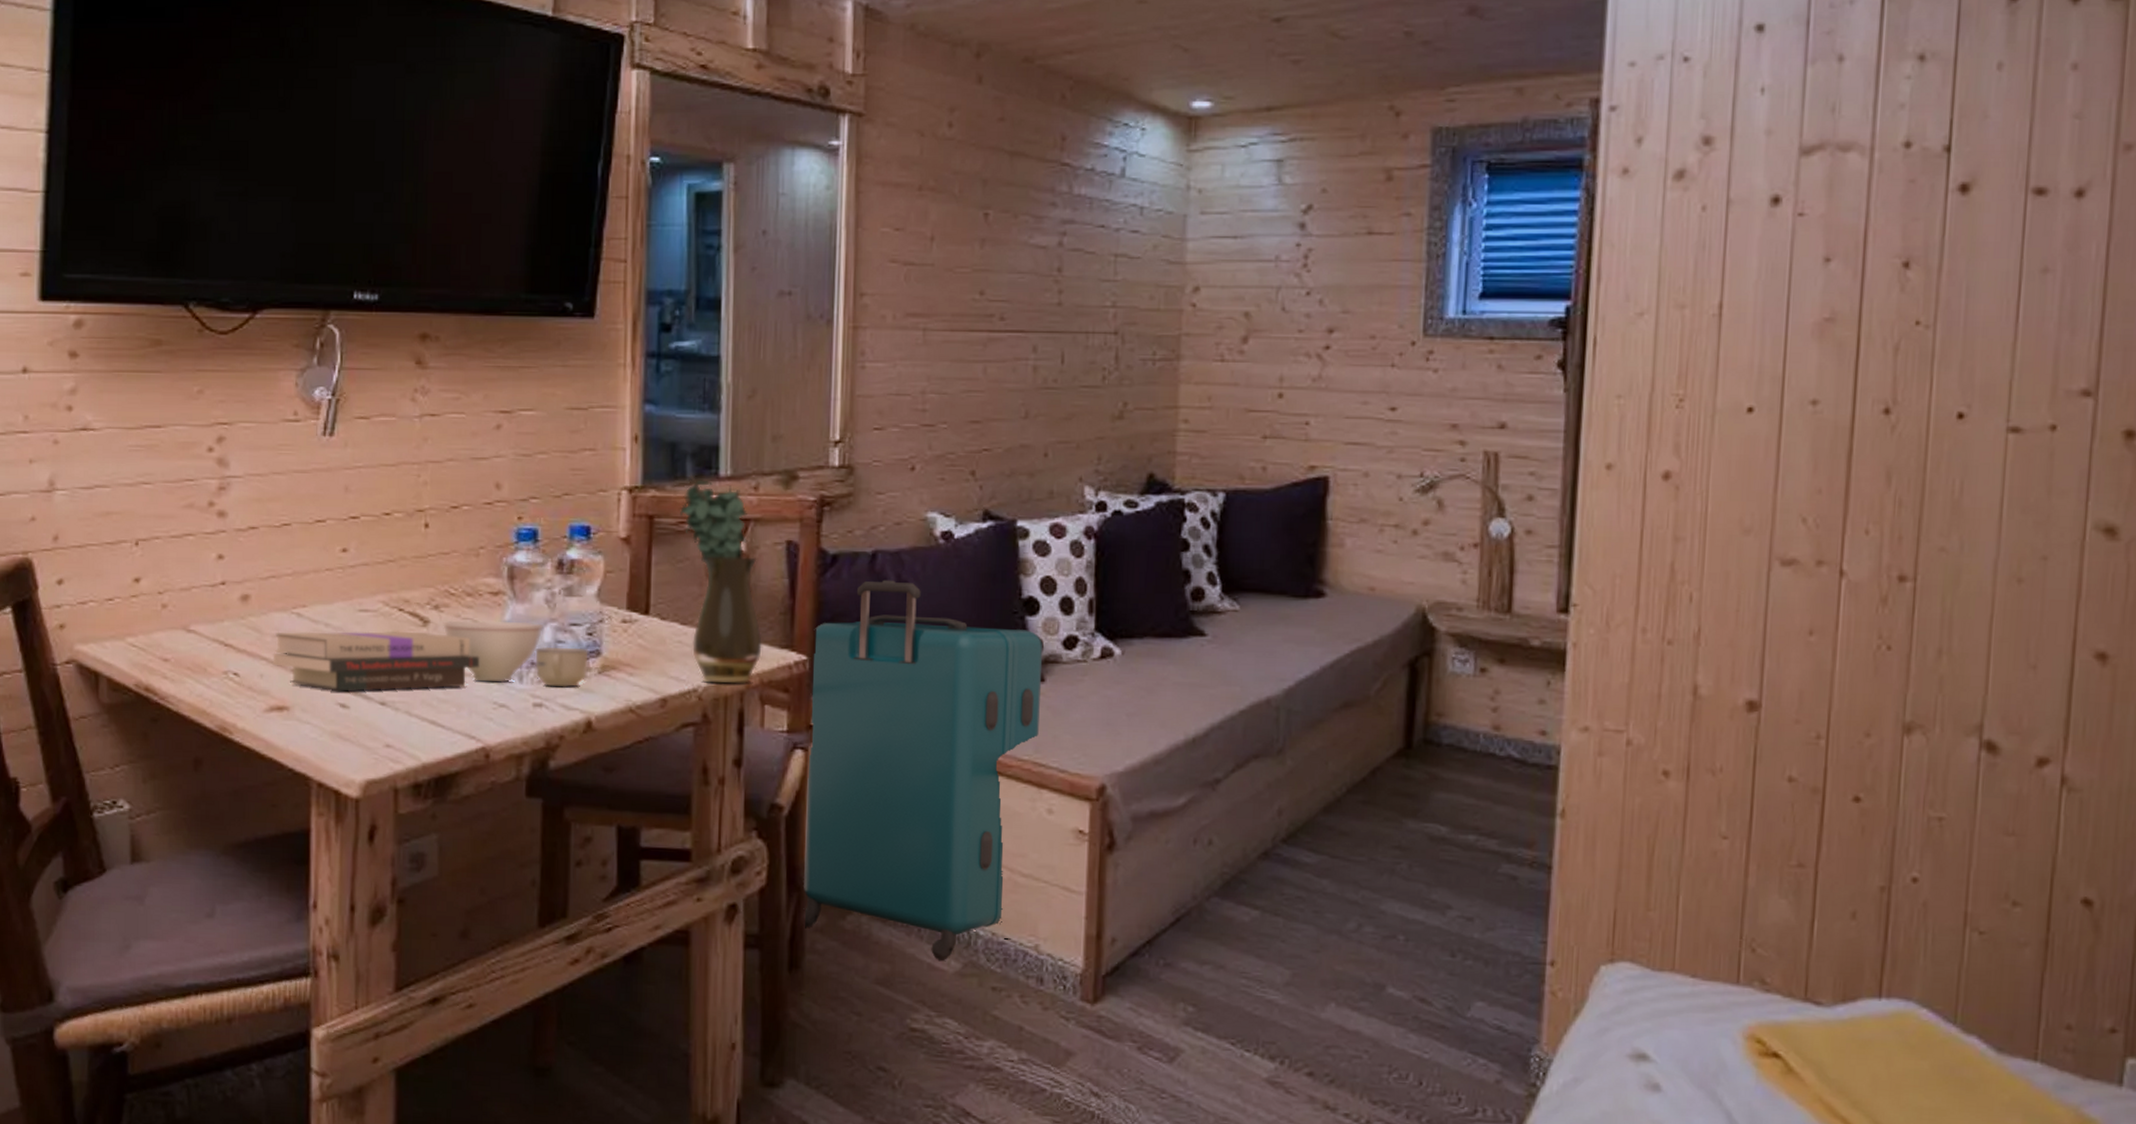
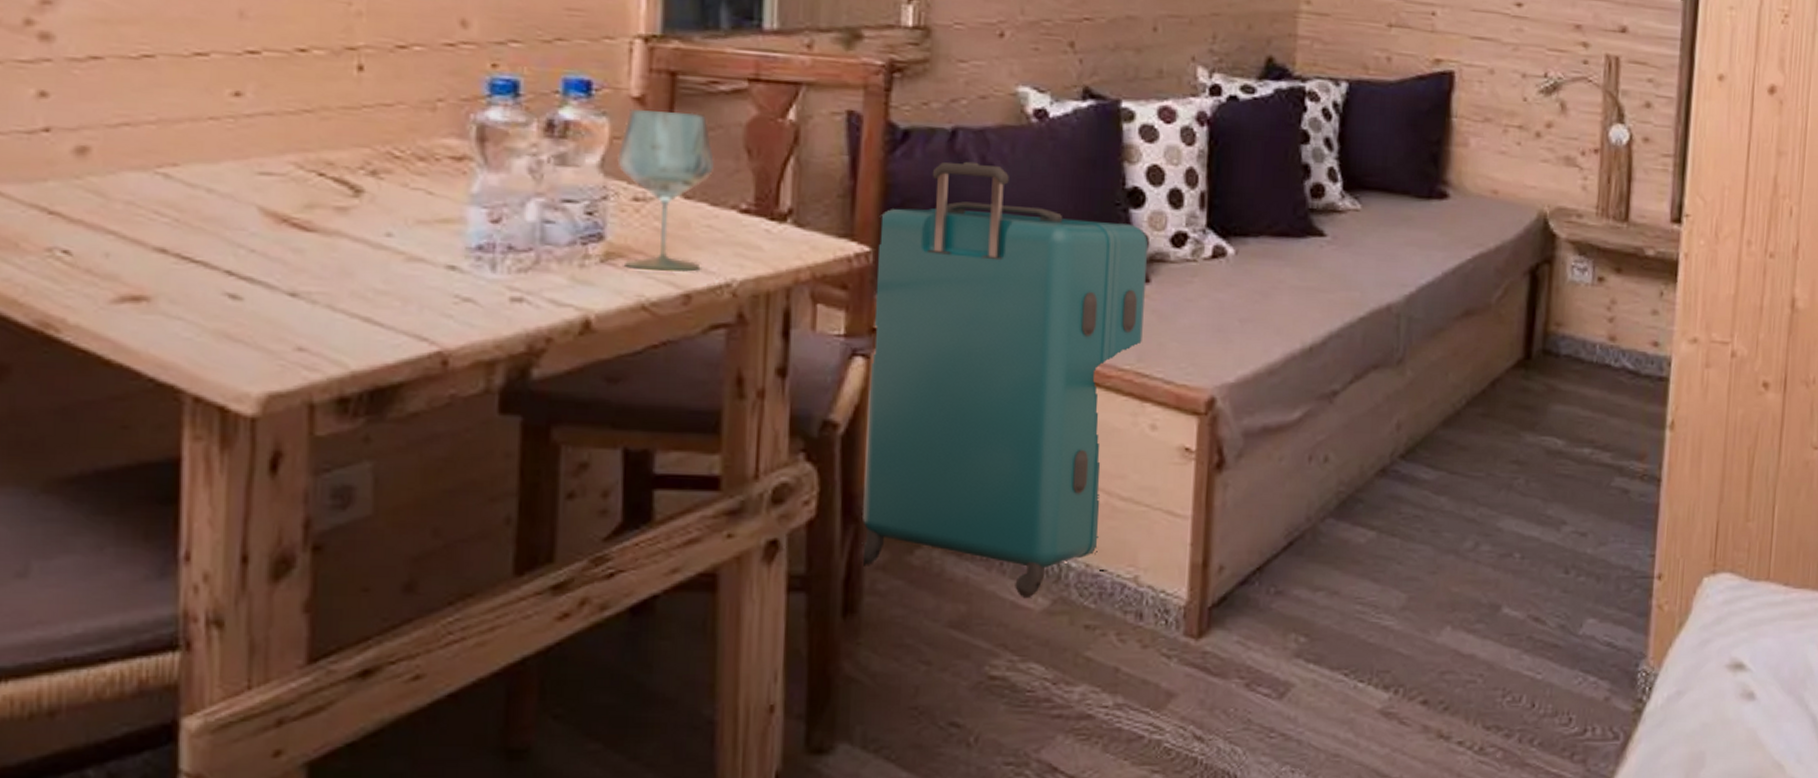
books: present [273,631,480,691] -> none [125,197,436,278]
bowl: present [443,620,543,683] -> none [383,190,526,271]
cup: present [535,646,589,688] -> none [513,227,587,279]
wine glass: none [610,548,684,681] -> present [617,109,716,272]
vase: present [679,474,762,684] -> none [710,25,815,279]

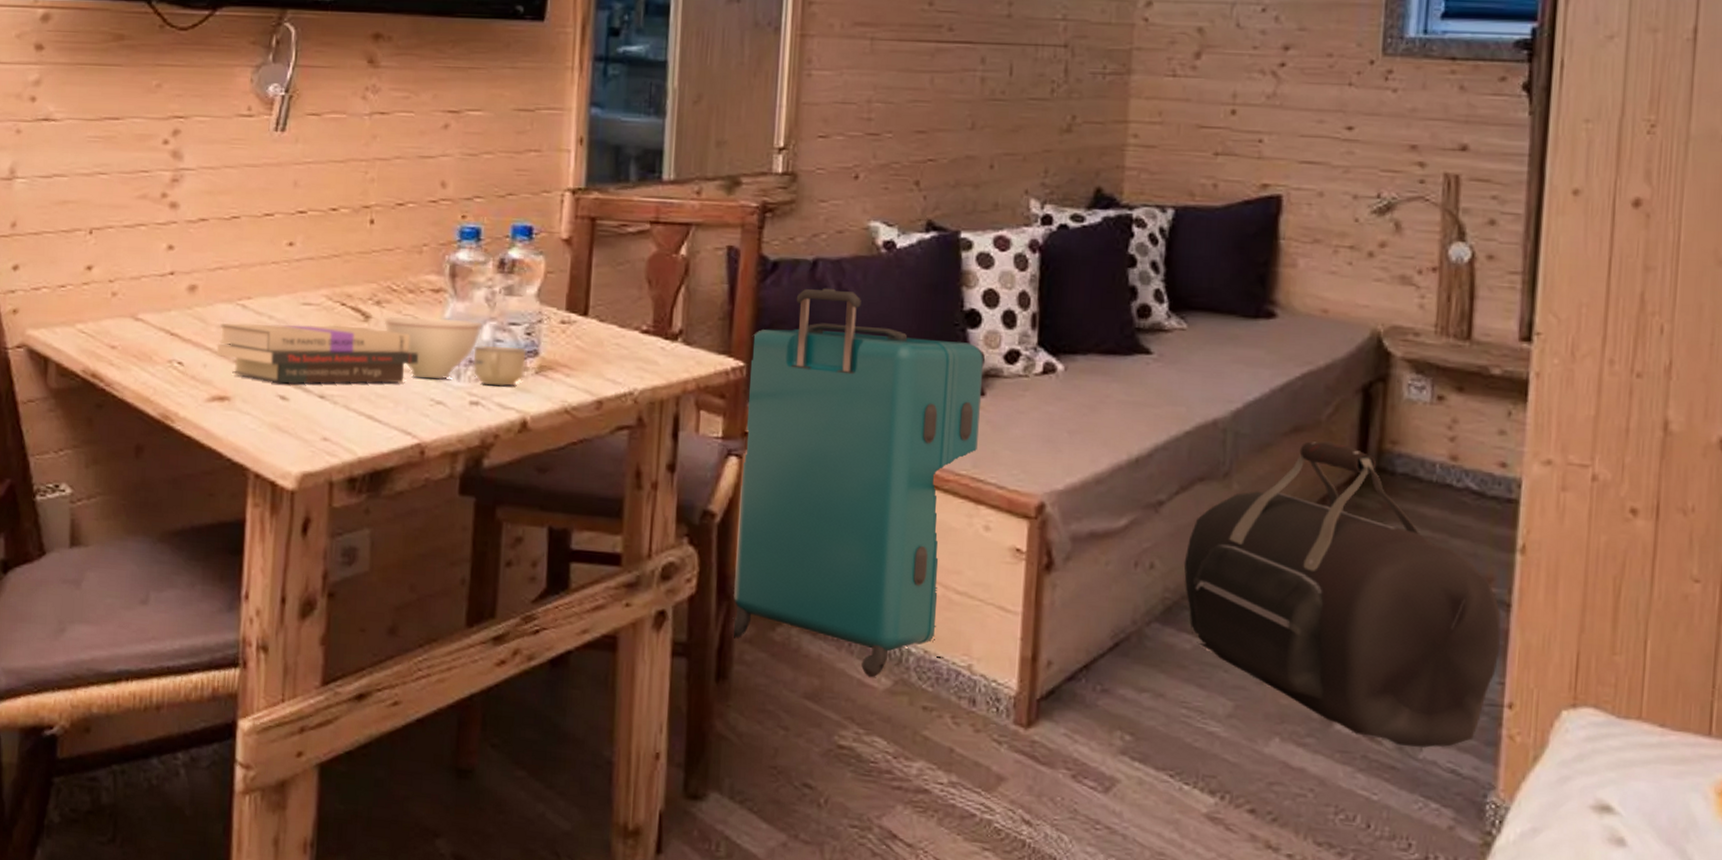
books: none [125,197,436,278] -> present [216,322,419,384]
bowl: none [383,190,526,271] -> present [384,316,483,380]
cup: none [513,227,587,279] -> present [473,345,526,387]
wine glass: present [617,109,716,272] -> none [550,249,624,383]
duffel bag: none [1358,324,1653,624] -> present [1183,441,1502,748]

